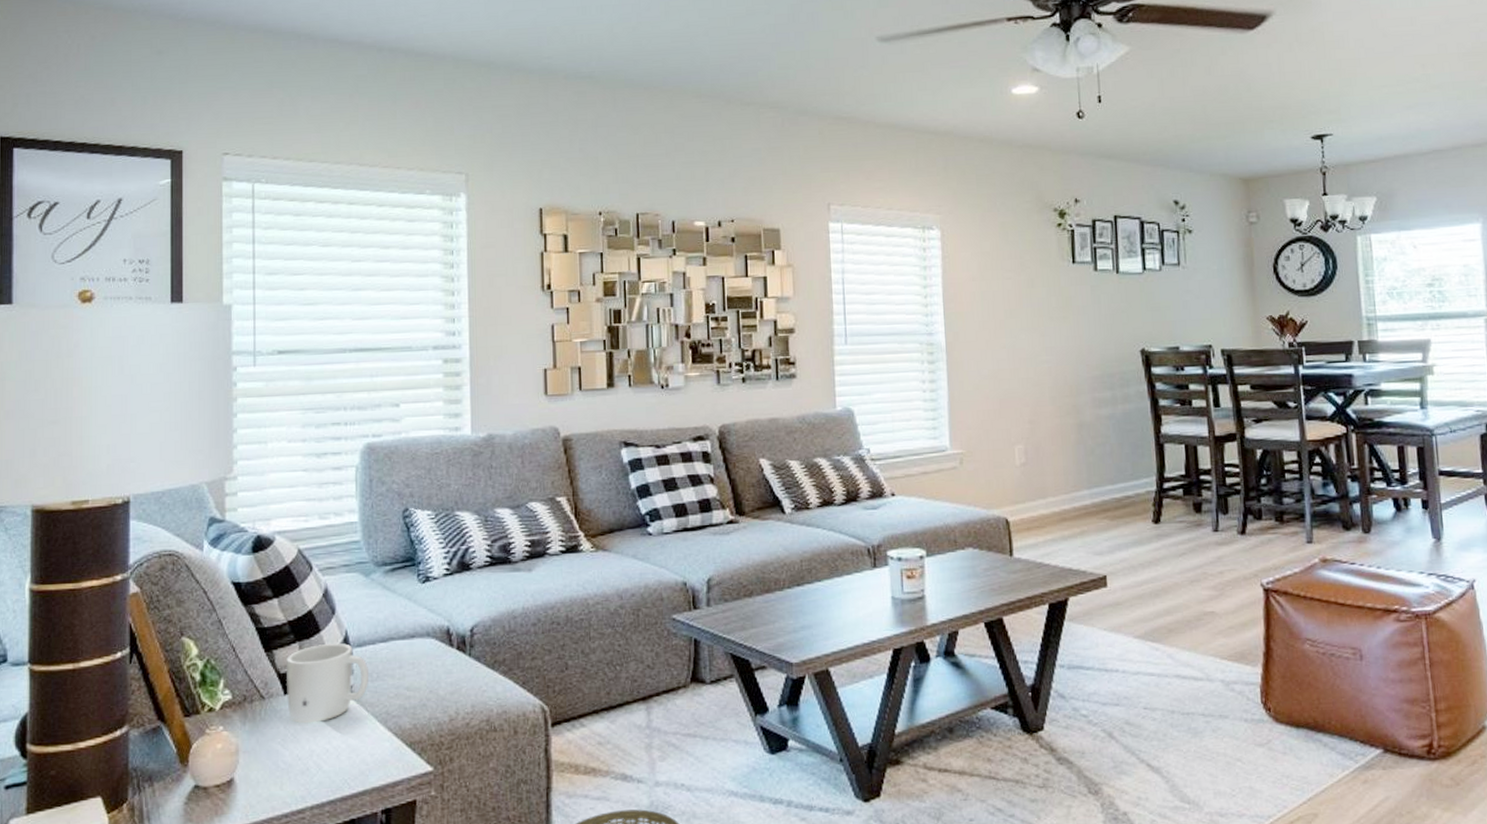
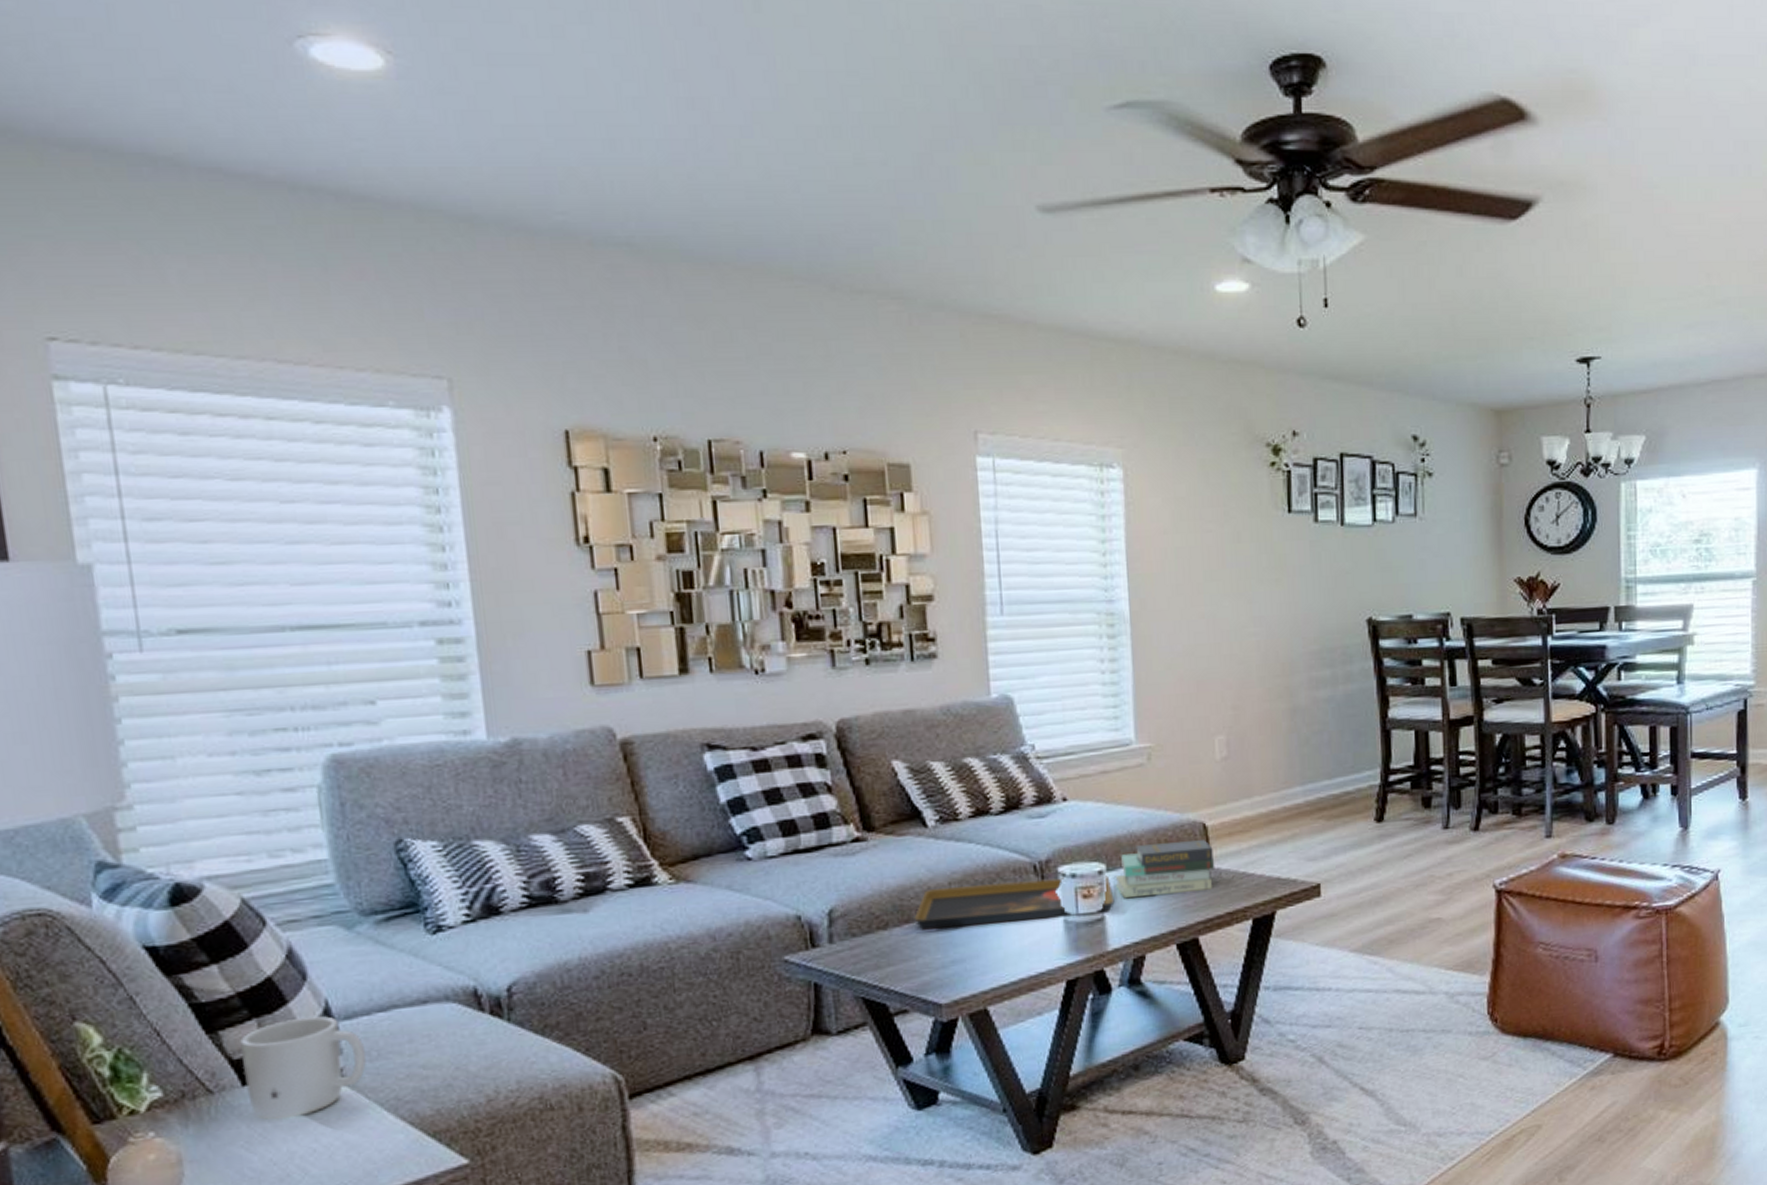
decorative tray: none [773,560,933,599] -> present [914,875,1115,930]
books: none [933,533,1016,581] -> present [1115,840,1215,899]

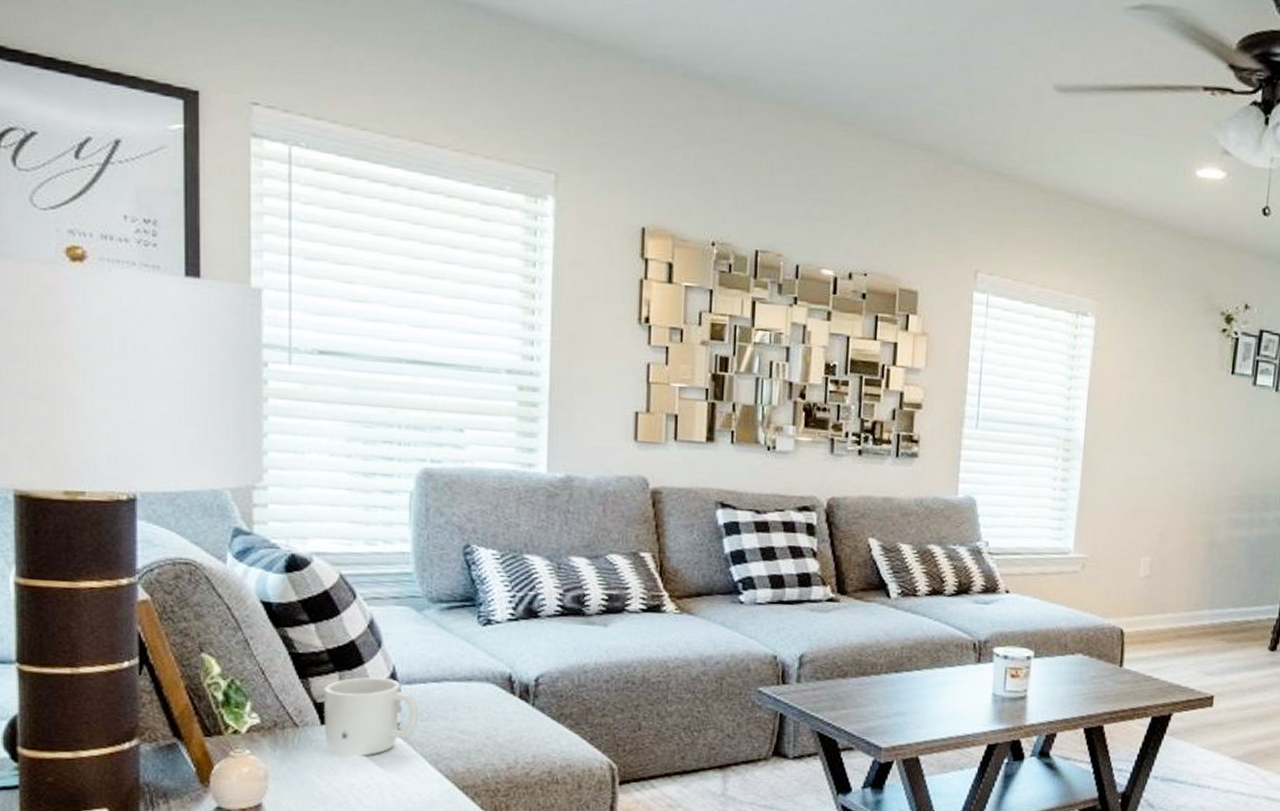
decorative tray: present [914,875,1115,930] -> none [868,650,1037,694]
books: present [1115,840,1215,899] -> none [1039,640,1127,686]

